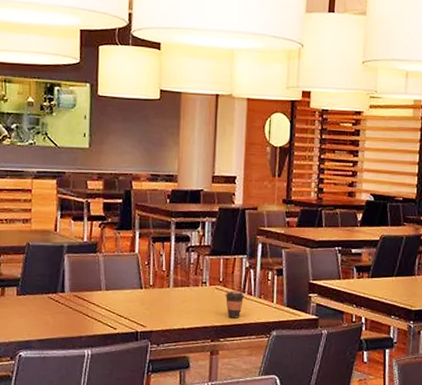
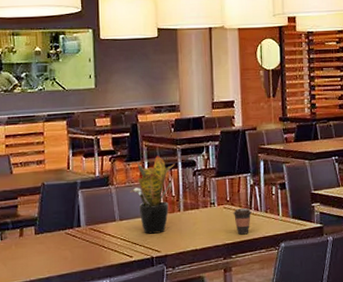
potted plant: none [118,226,168,308] -> present [130,156,175,234]

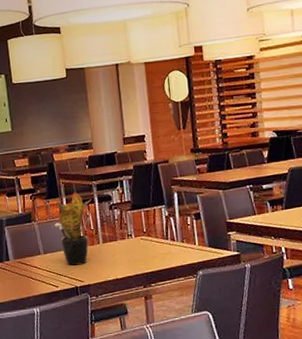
coffee cup: present [233,208,252,235] -> none [150,239,169,264]

